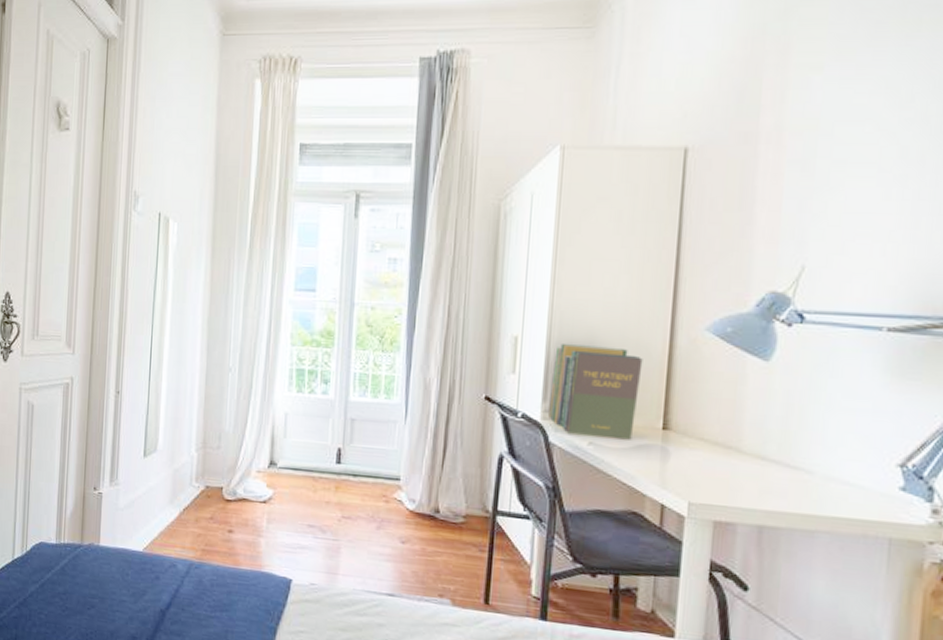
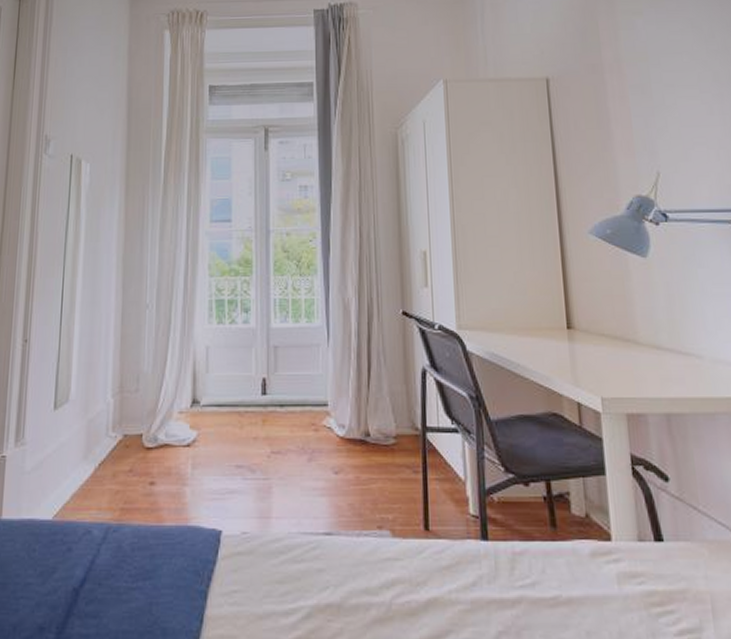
books: present [548,344,643,440] -> none [461,255,542,342]

